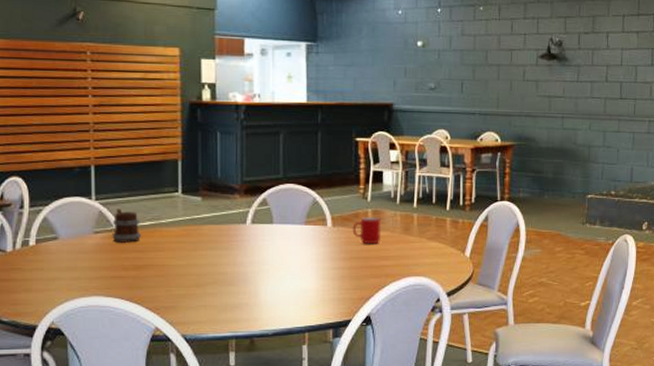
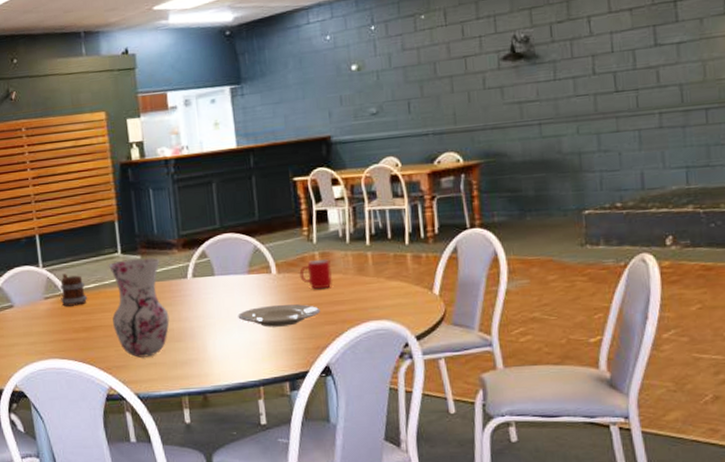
vase: none [166,200,224,299] -> present [108,258,170,358]
plate: none [291,256,368,277] -> present [238,304,321,327]

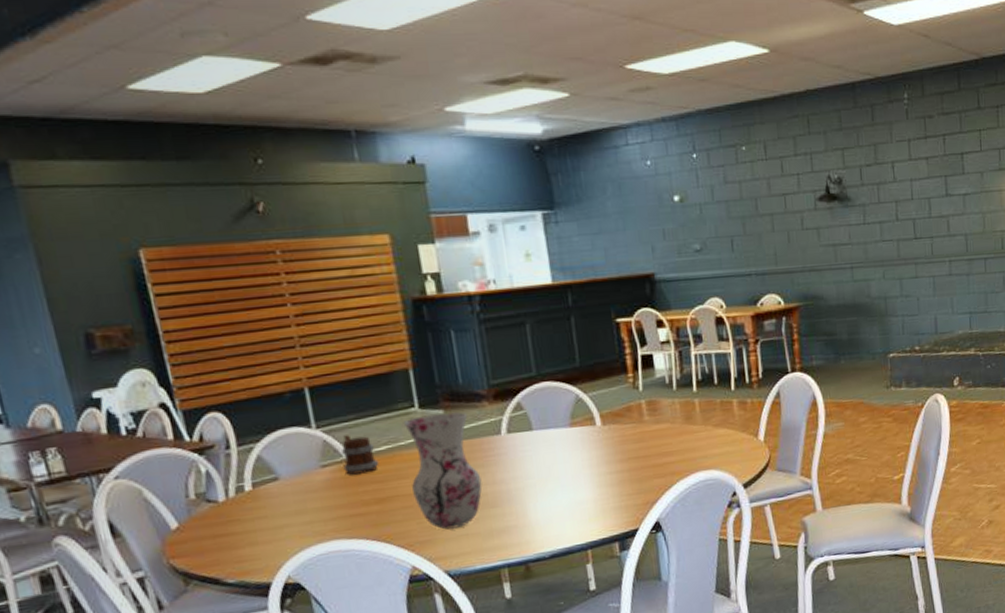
plate: present [238,304,321,327] -> none [560,457,649,485]
cup: present [299,258,333,290] -> none [625,407,661,441]

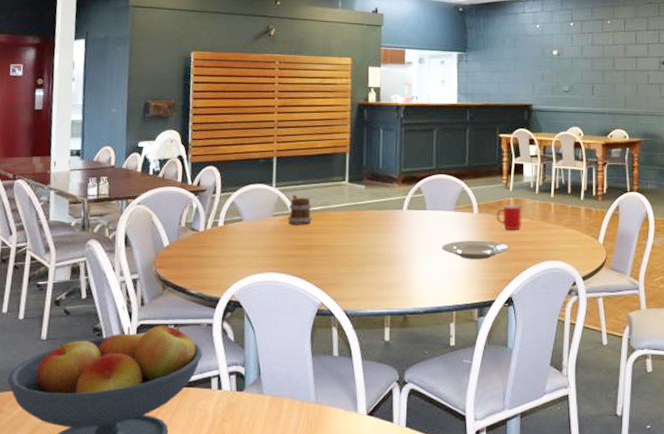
vase: present [403,412,482,530] -> none [332,188,383,277]
plate: none [560,457,649,485] -> present [441,240,510,260]
cup: none [625,407,661,441] -> present [496,204,522,230]

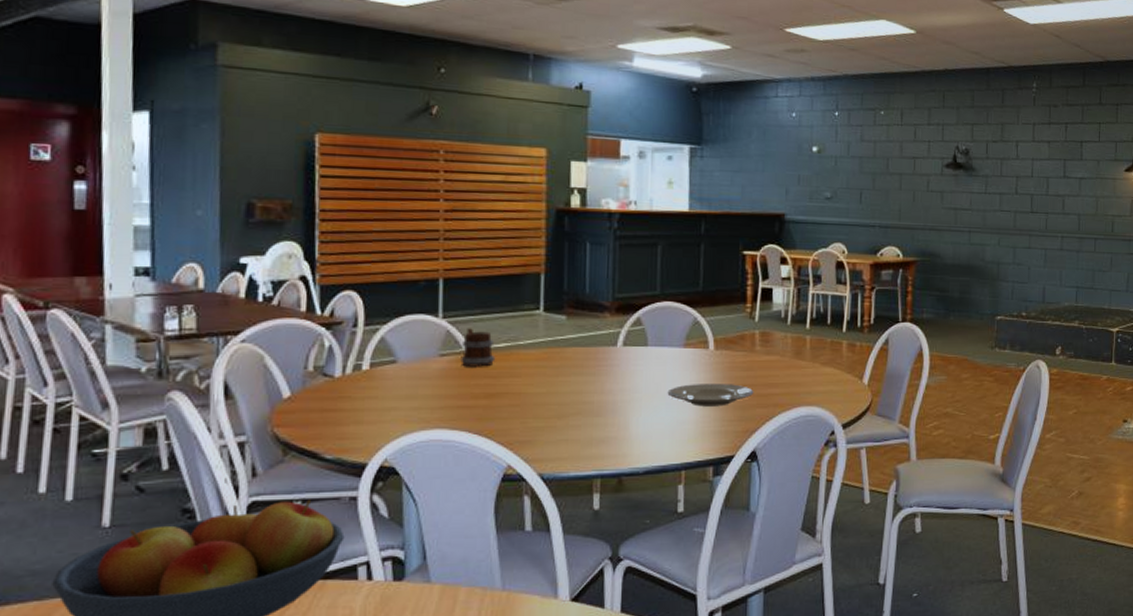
cup: present [496,204,522,230] -> none [737,338,770,370]

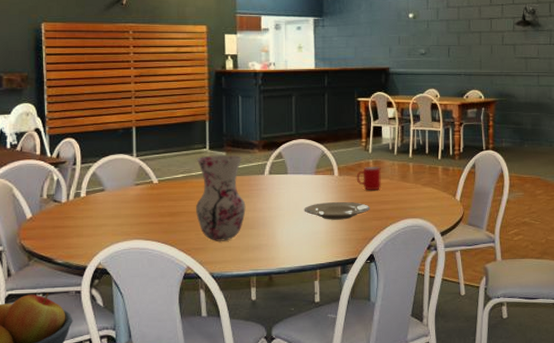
mug: present [460,328,496,367] -> none [150,164,176,193]
vase: none [522,319,591,432] -> present [196,155,246,241]
cup: none [737,338,770,370] -> present [356,166,382,191]

